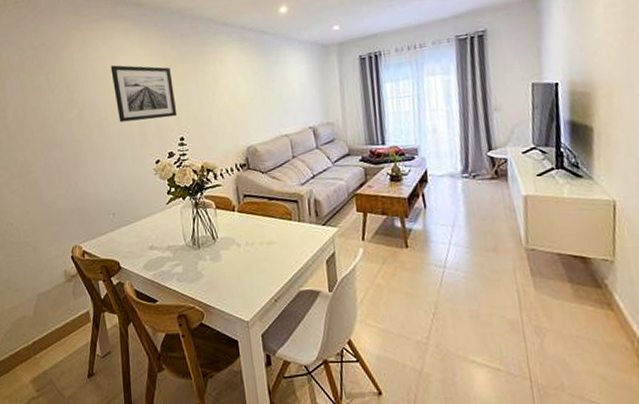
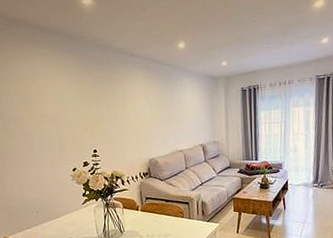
wall art: present [110,65,178,122] -> none [32,85,91,136]

